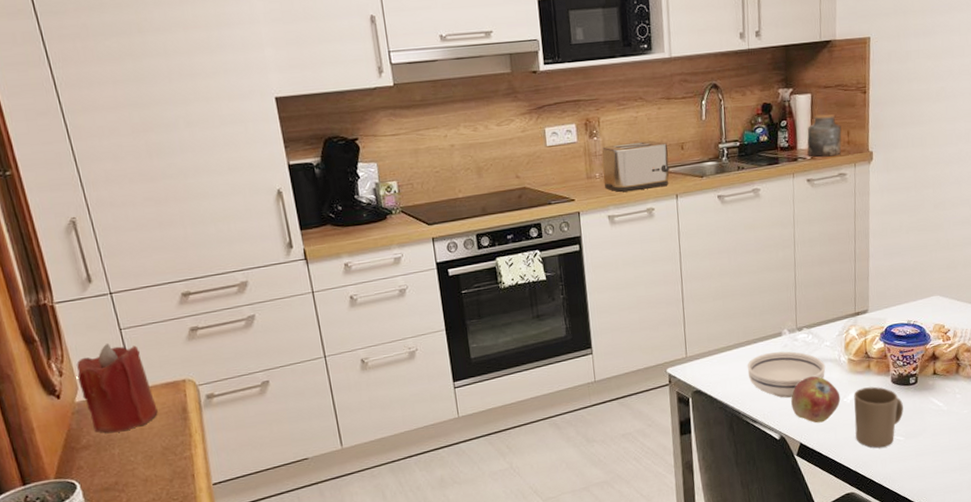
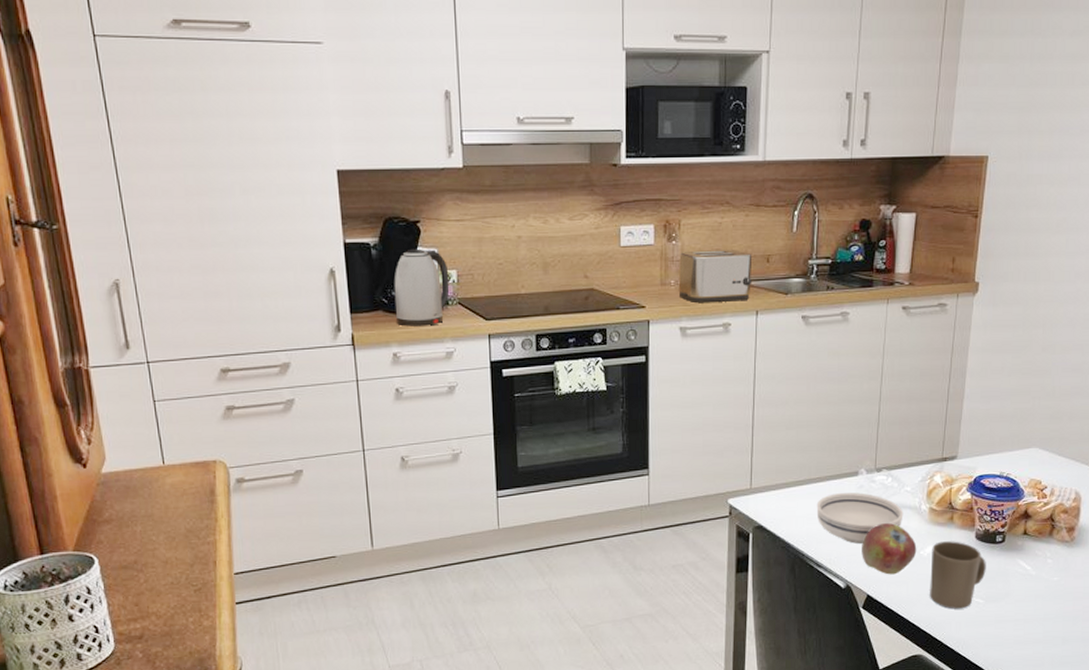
candle: present [77,343,158,433] -> none [106,415,185,509]
kettle: none [338,164,392,238] -> present [394,248,450,328]
jar: present [807,114,842,157] -> none [906,237,946,284]

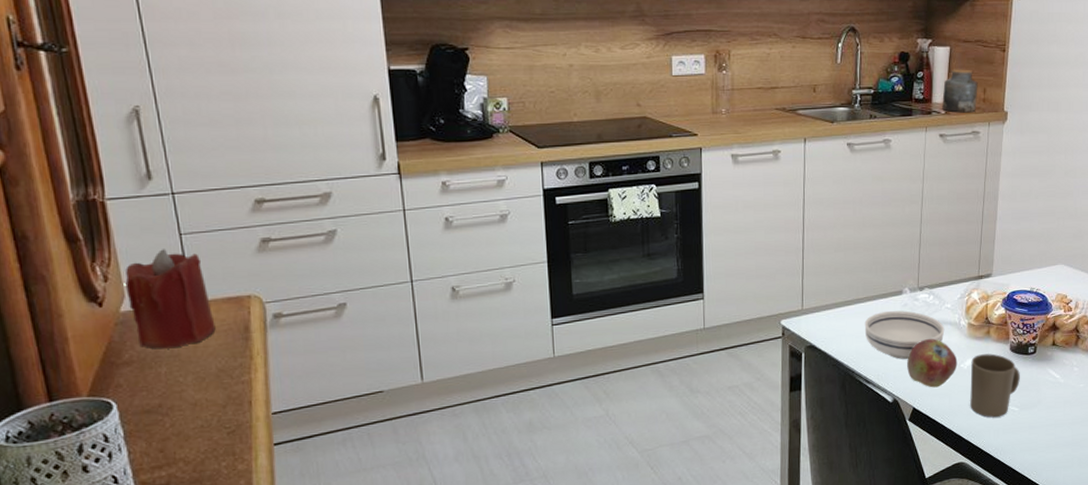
candle: none [106,415,185,509] -> present [125,249,216,349]
kettle: present [394,248,450,328] -> none [441,76,500,156]
toaster: present [678,250,753,304] -> none [729,80,800,131]
jar: none [906,237,946,284] -> present [942,69,978,113]

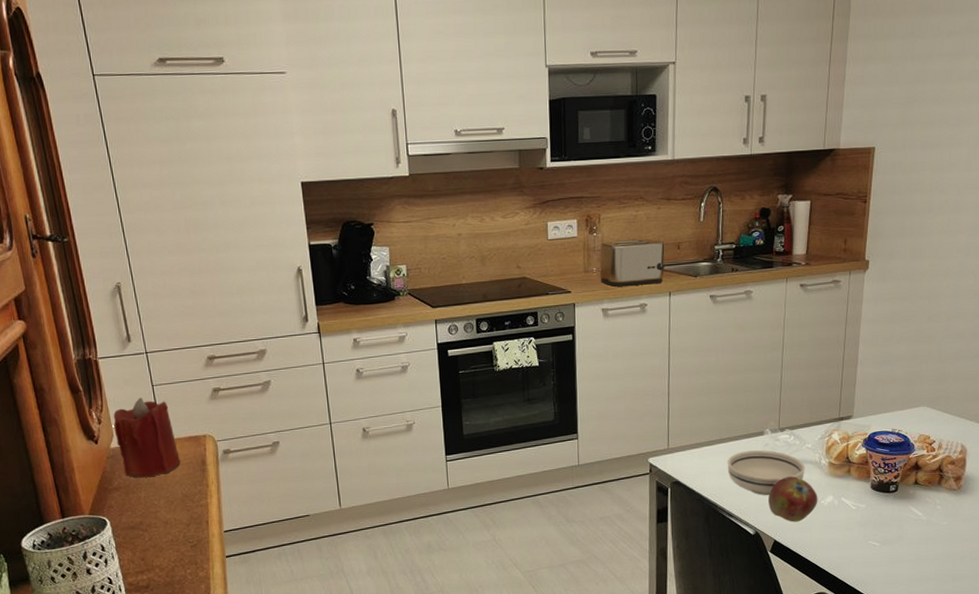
toaster: none [729,80,800,131] -> present [599,239,665,287]
jar: present [942,69,978,113] -> none [803,221,839,264]
mug: present [970,353,1020,417] -> none [831,491,881,551]

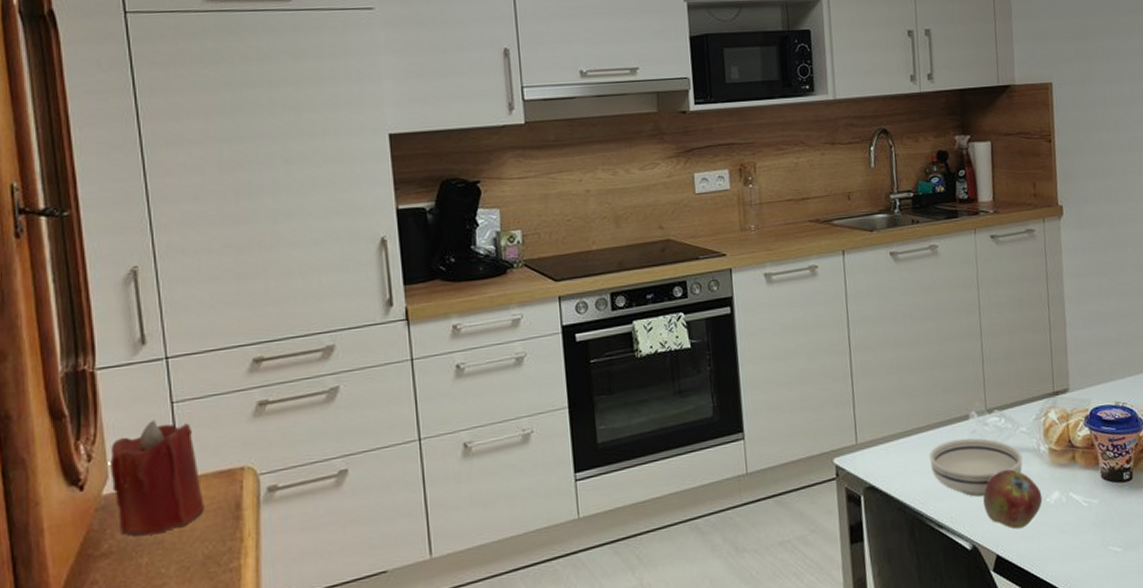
toaster: present [599,239,665,287] -> none [757,189,835,247]

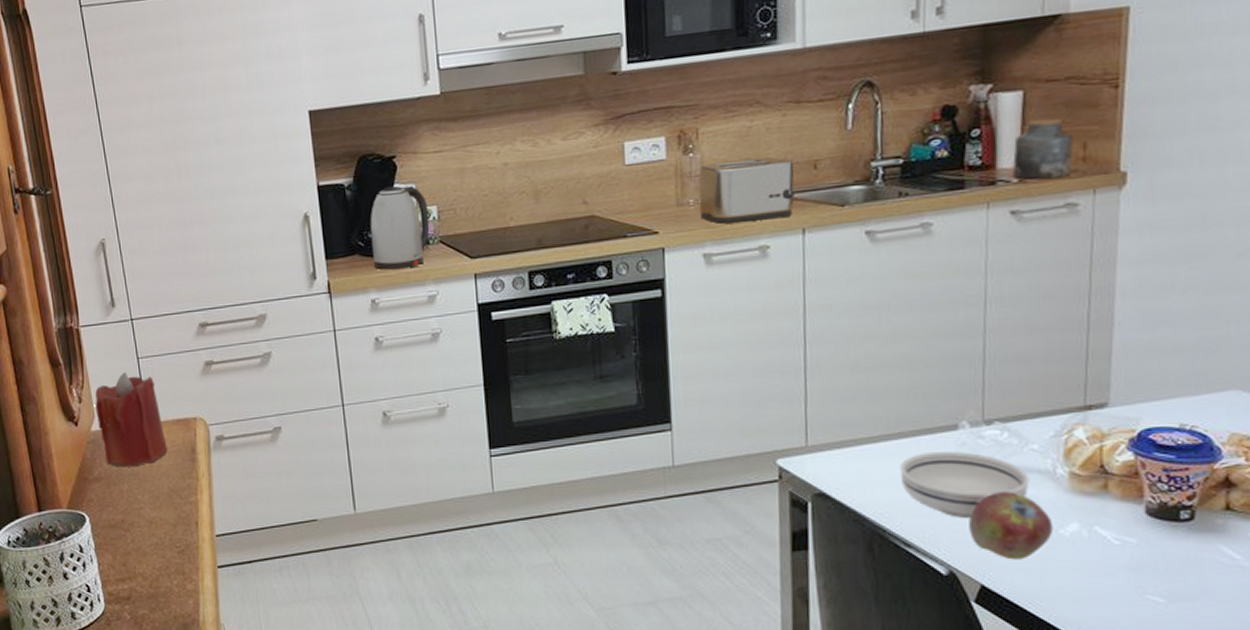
kettle: none [452,210,514,295] -> present [370,185,430,271]
toaster: none [757,189,835,247] -> present [698,157,794,225]
jar: none [988,163,1028,211] -> present [1013,118,1073,180]

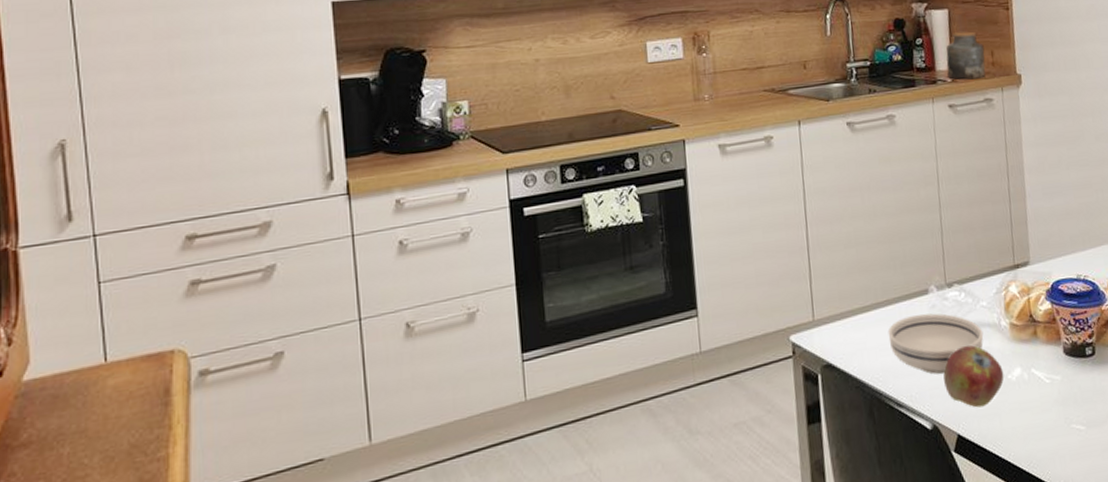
candle: present [95,372,167,467] -> none [31,301,131,425]
kettle: present [370,185,430,271] -> none [396,80,461,168]
toaster: present [698,157,794,225] -> none [711,58,790,118]

